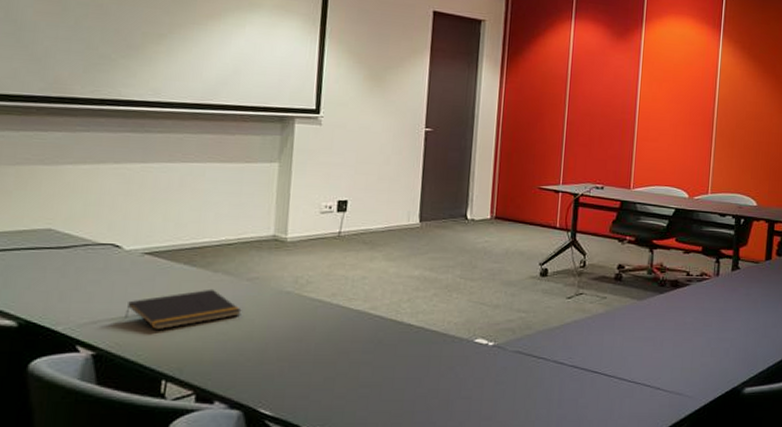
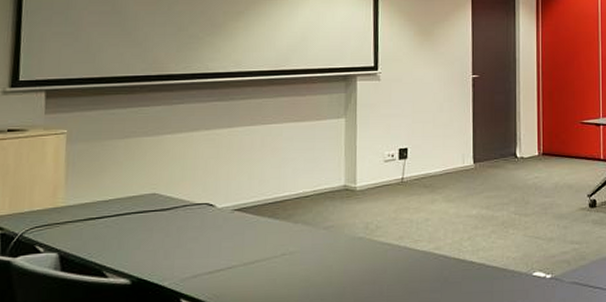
notepad: present [125,289,242,330] -> none [220,239,321,281]

